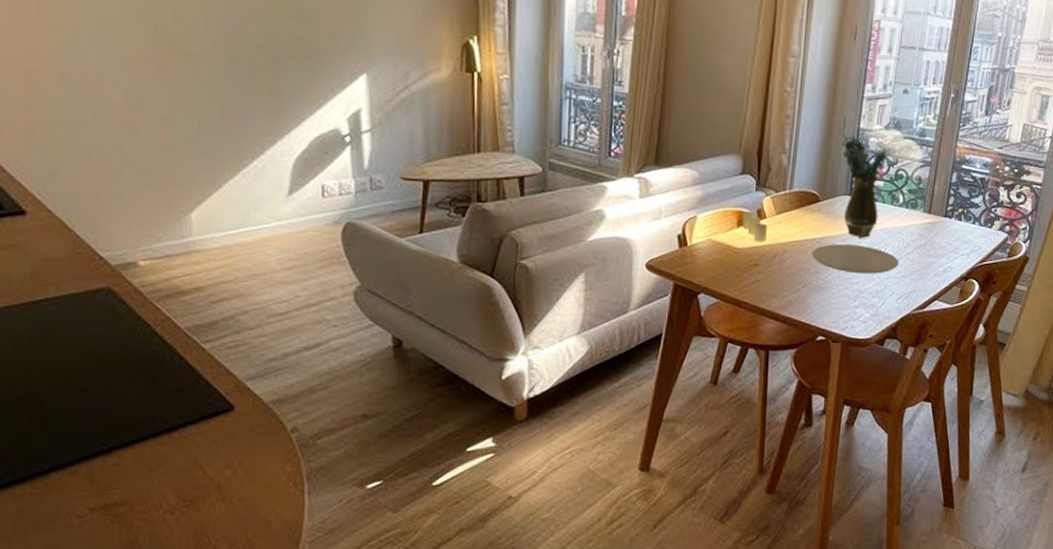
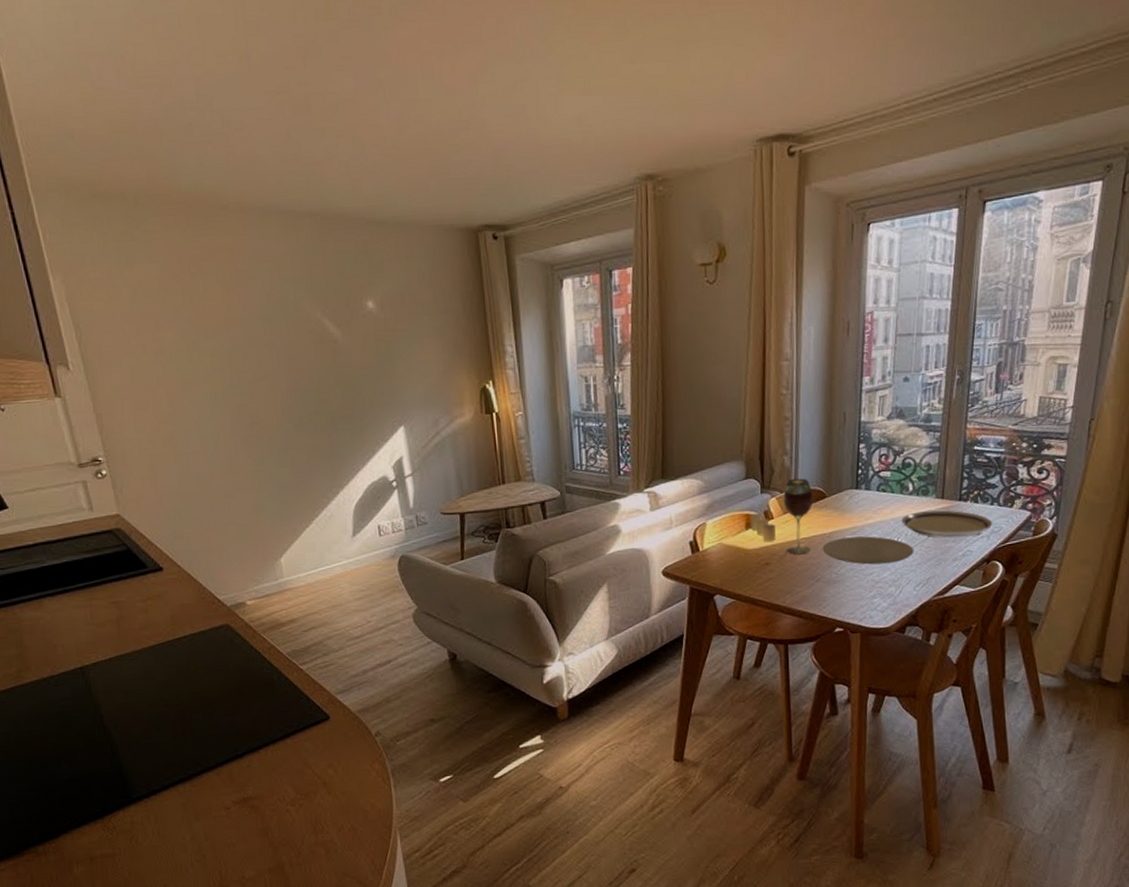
wineglass: none [776,178,808,258] -> present [783,478,814,555]
vase: present [842,133,887,237] -> none [843,428,891,528]
plate: none [890,224,973,254] -> present [901,510,993,539]

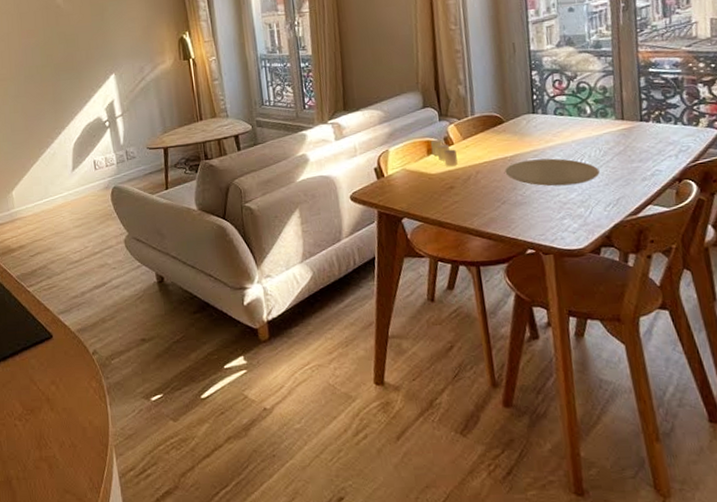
wineglass: present [783,478,814,555] -> none [461,105,493,178]
plate: present [901,510,993,539] -> none [582,131,680,159]

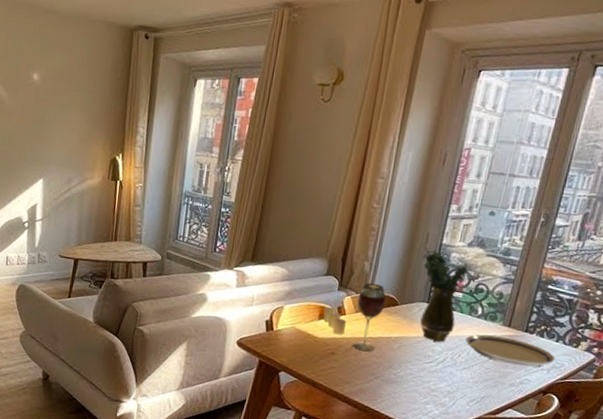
wineglass: none [461,105,493,178] -> present [353,282,386,352]
plate: present [505,158,600,187] -> none [386,343,474,377]
vase: none [514,57,568,151] -> present [420,247,468,342]
plate: none [582,131,680,159] -> present [465,334,555,368]

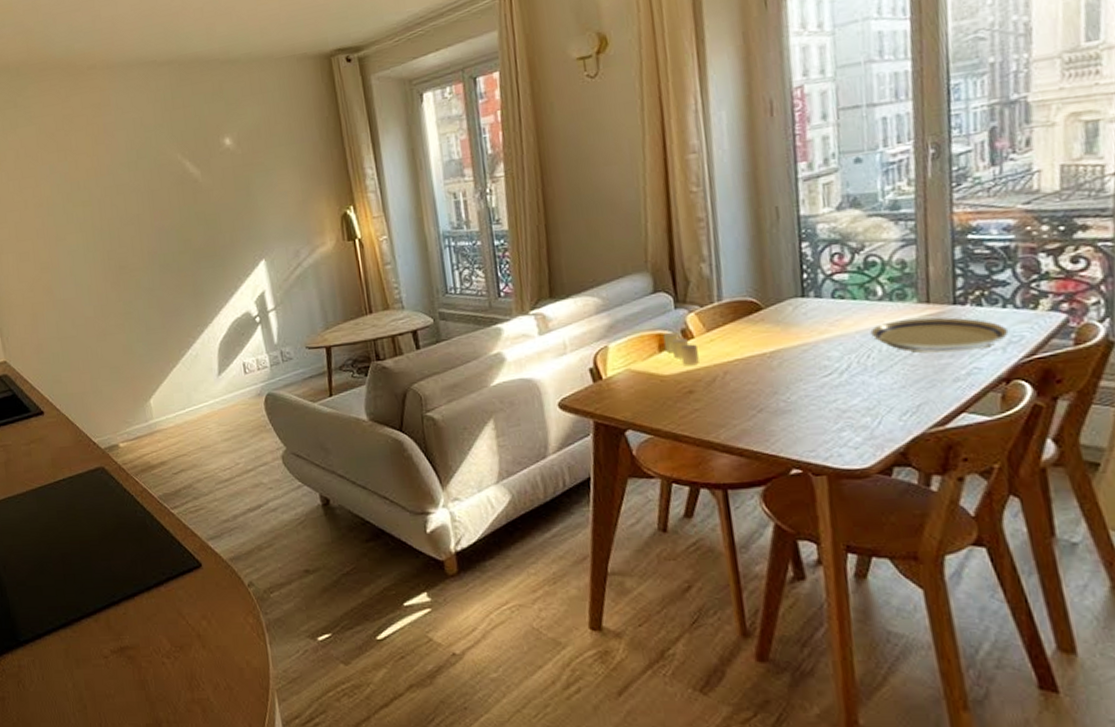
wineglass: present [353,282,386,352] -> none [704,288,747,380]
vase: present [420,247,468,342] -> none [777,225,850,345]

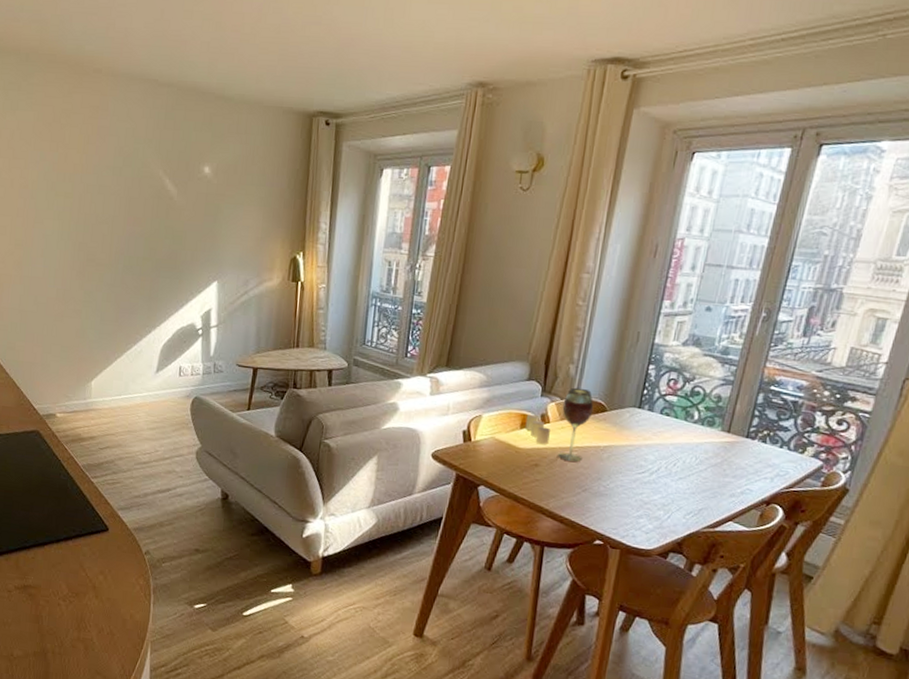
wineglass: none [704,288,747,380] -> present [558,387,594,463]
plate: present [870,317,1009,354] -> none [681,441,779,476]

